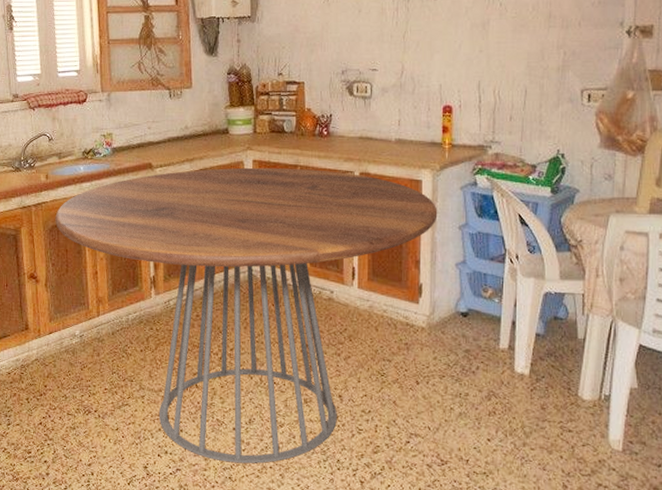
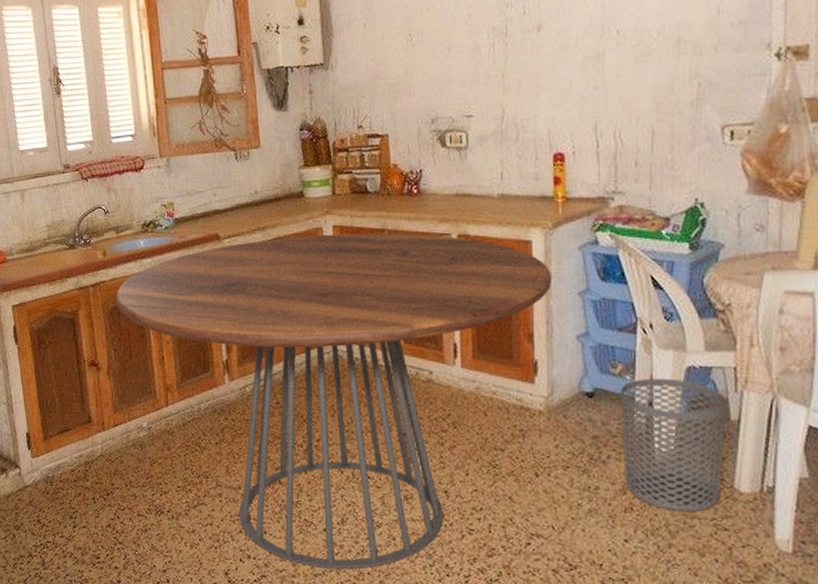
waste bin: none [489,301,575,416] -> present [620,378,727,512]

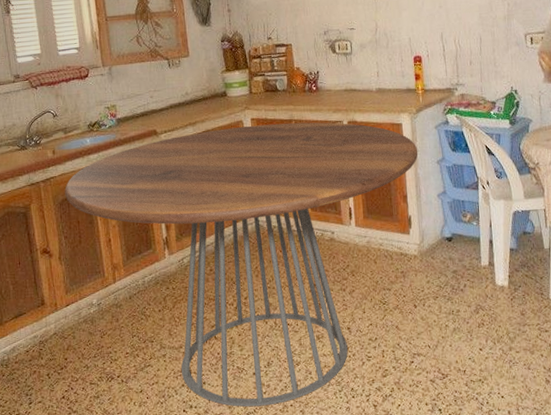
waste bin: present [620,378,727,512] -> none [470,221,542,322]

